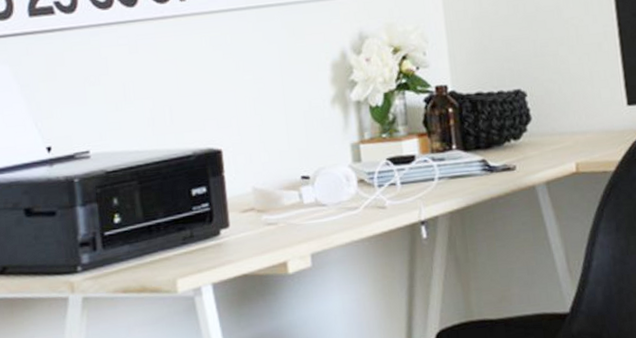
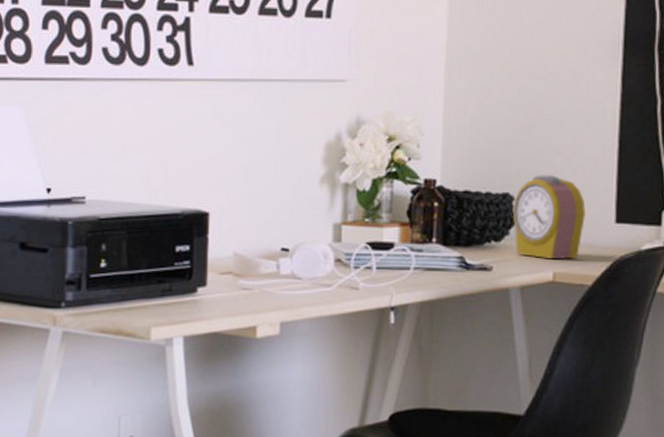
alarm clock: none [526,65,598,151] -> present [512,174,586,260]

